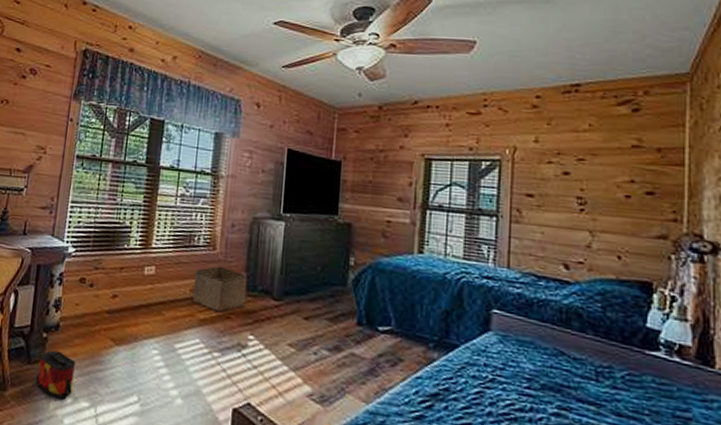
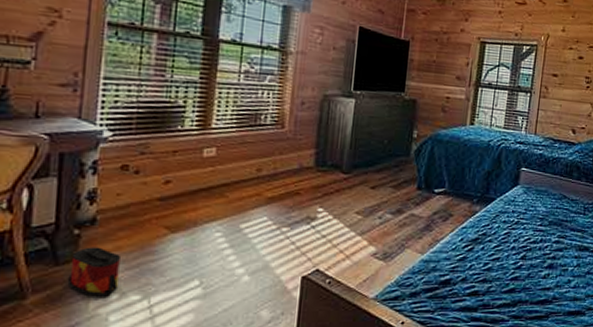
storage bin: present [192,266,248,312] -> none [259,144,318,189]

